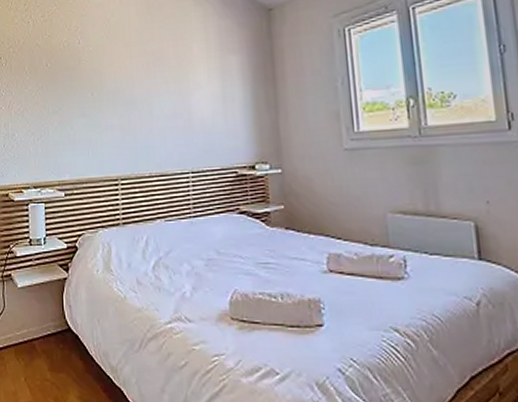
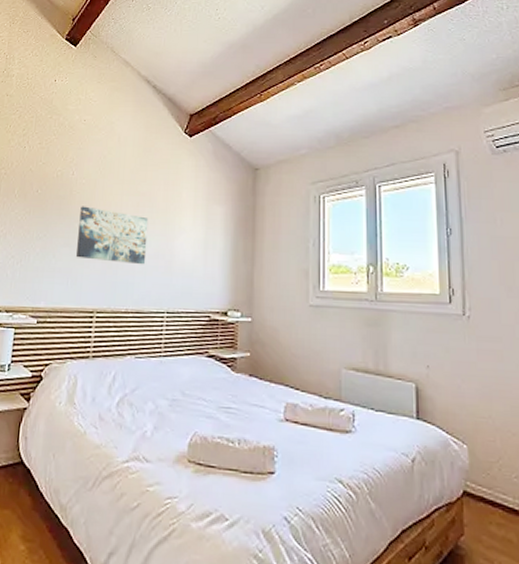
wall art: none [91,74,164,128] -> present [76,206,149,265]

